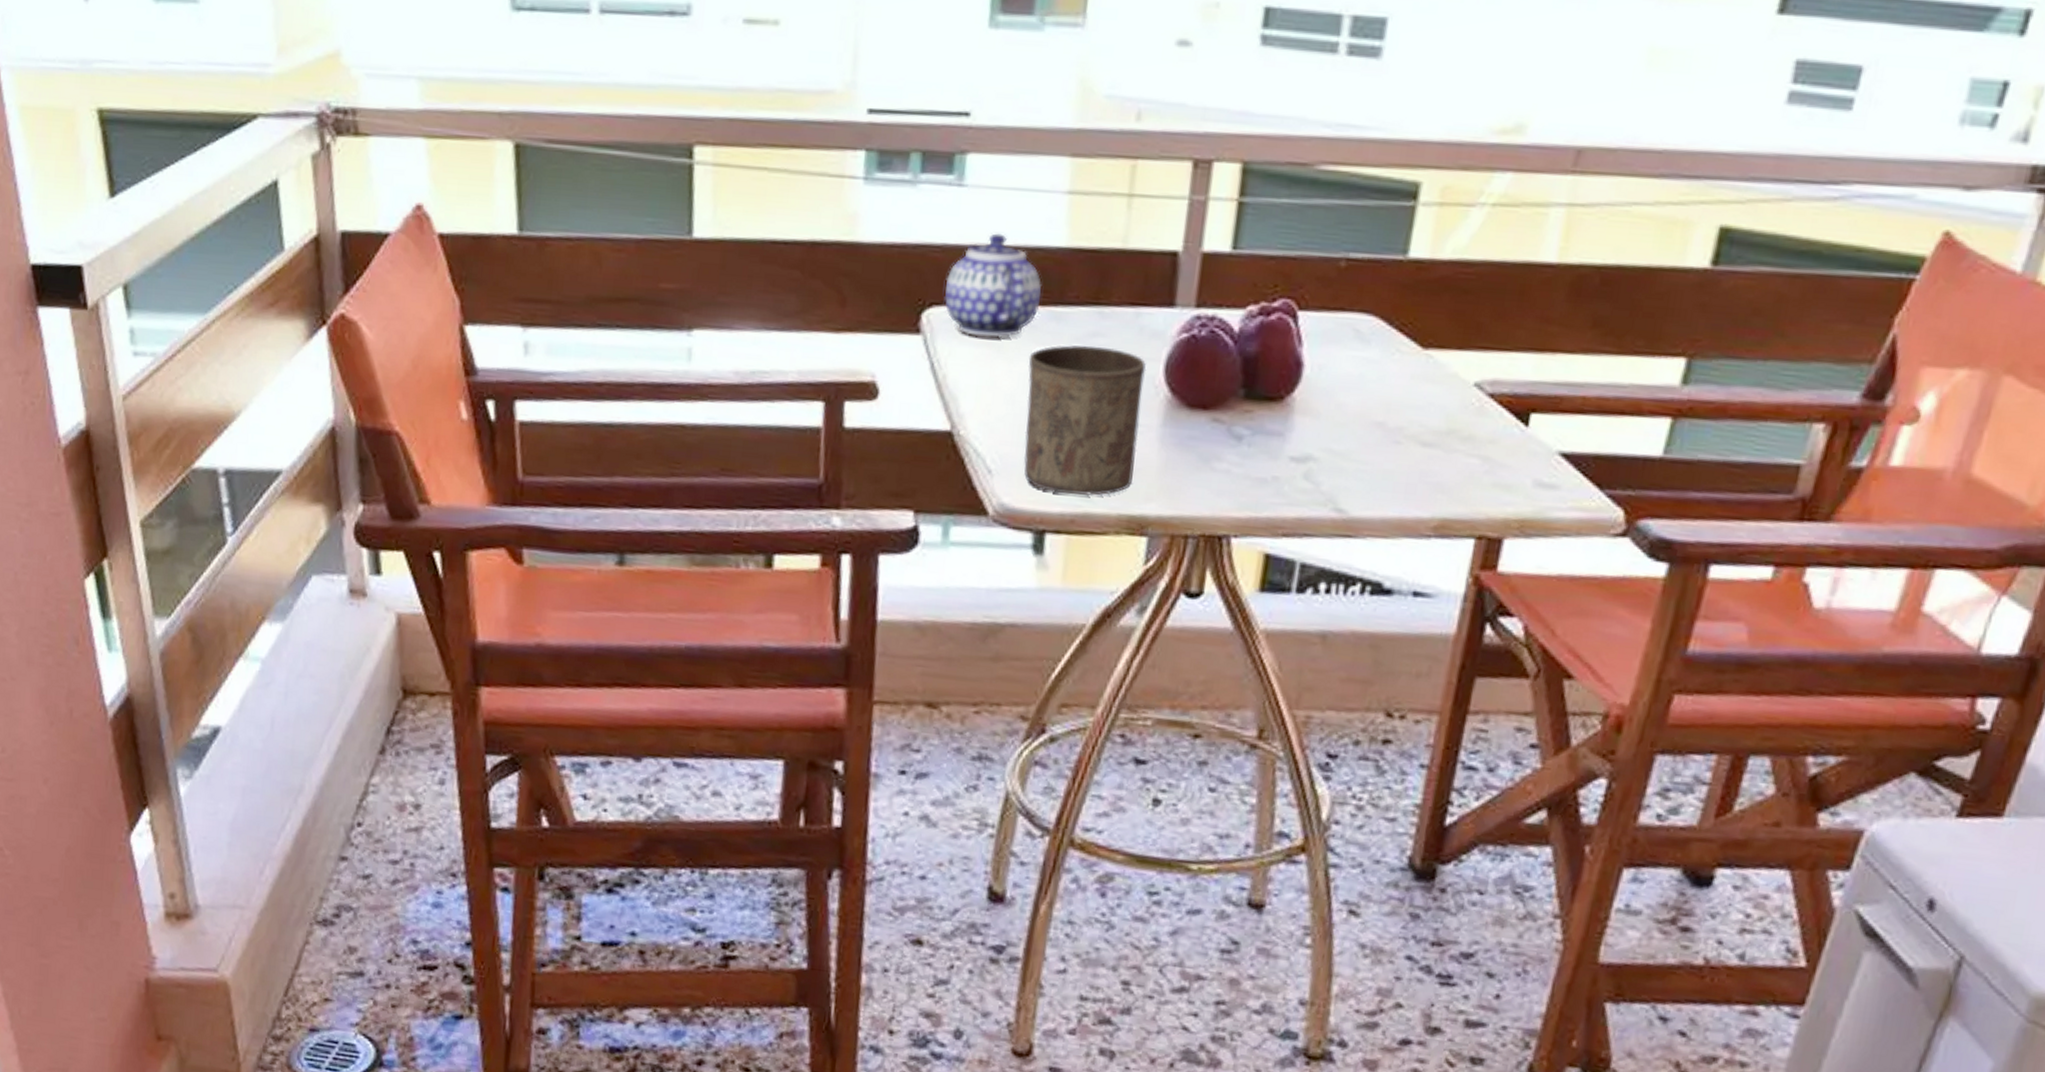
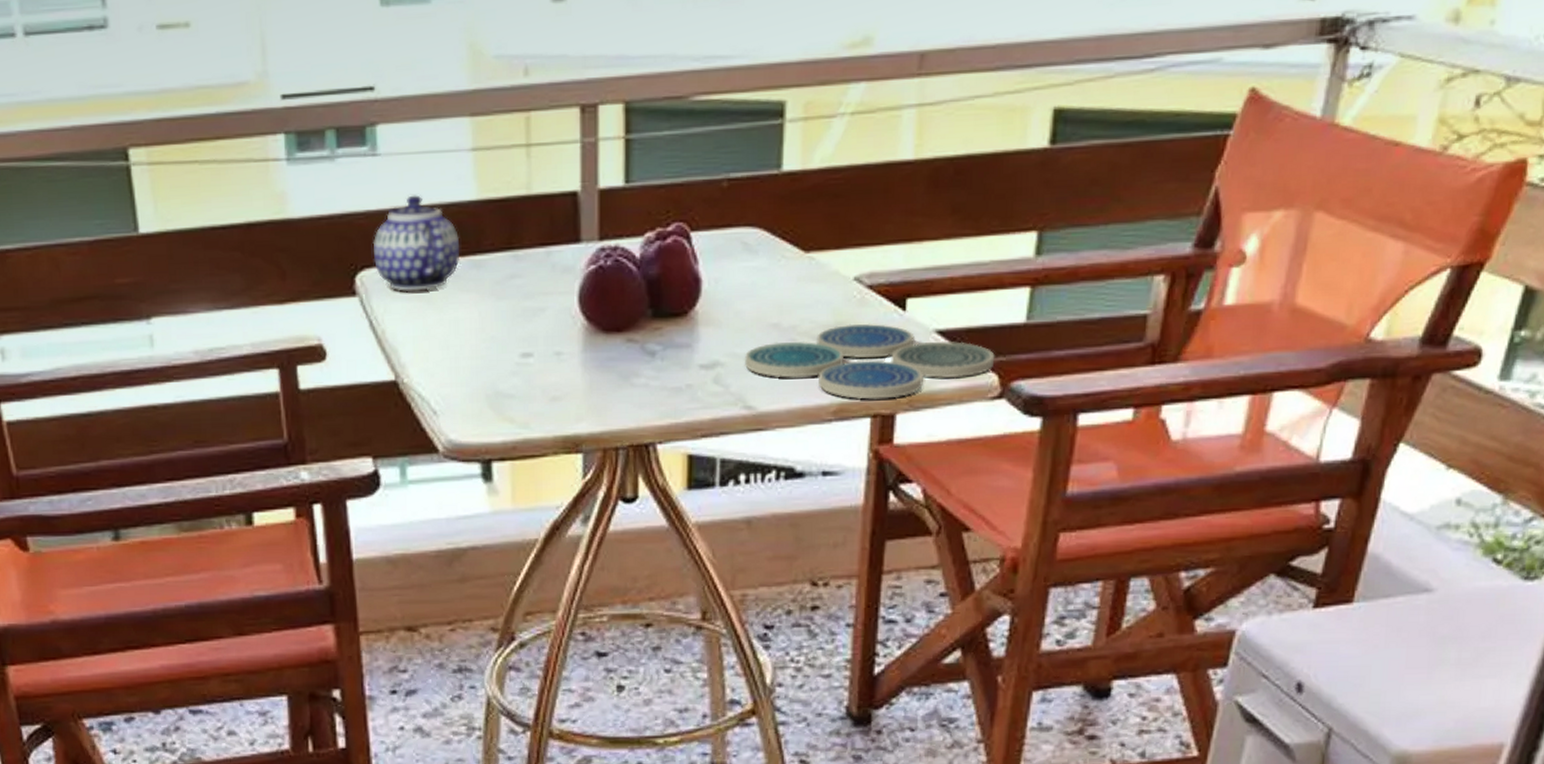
cup: present [1023,345,1147,496] -> none [456,287,564,425]
drink coaster: none [1339,433,1623,521] -> present [744,323,995,400]

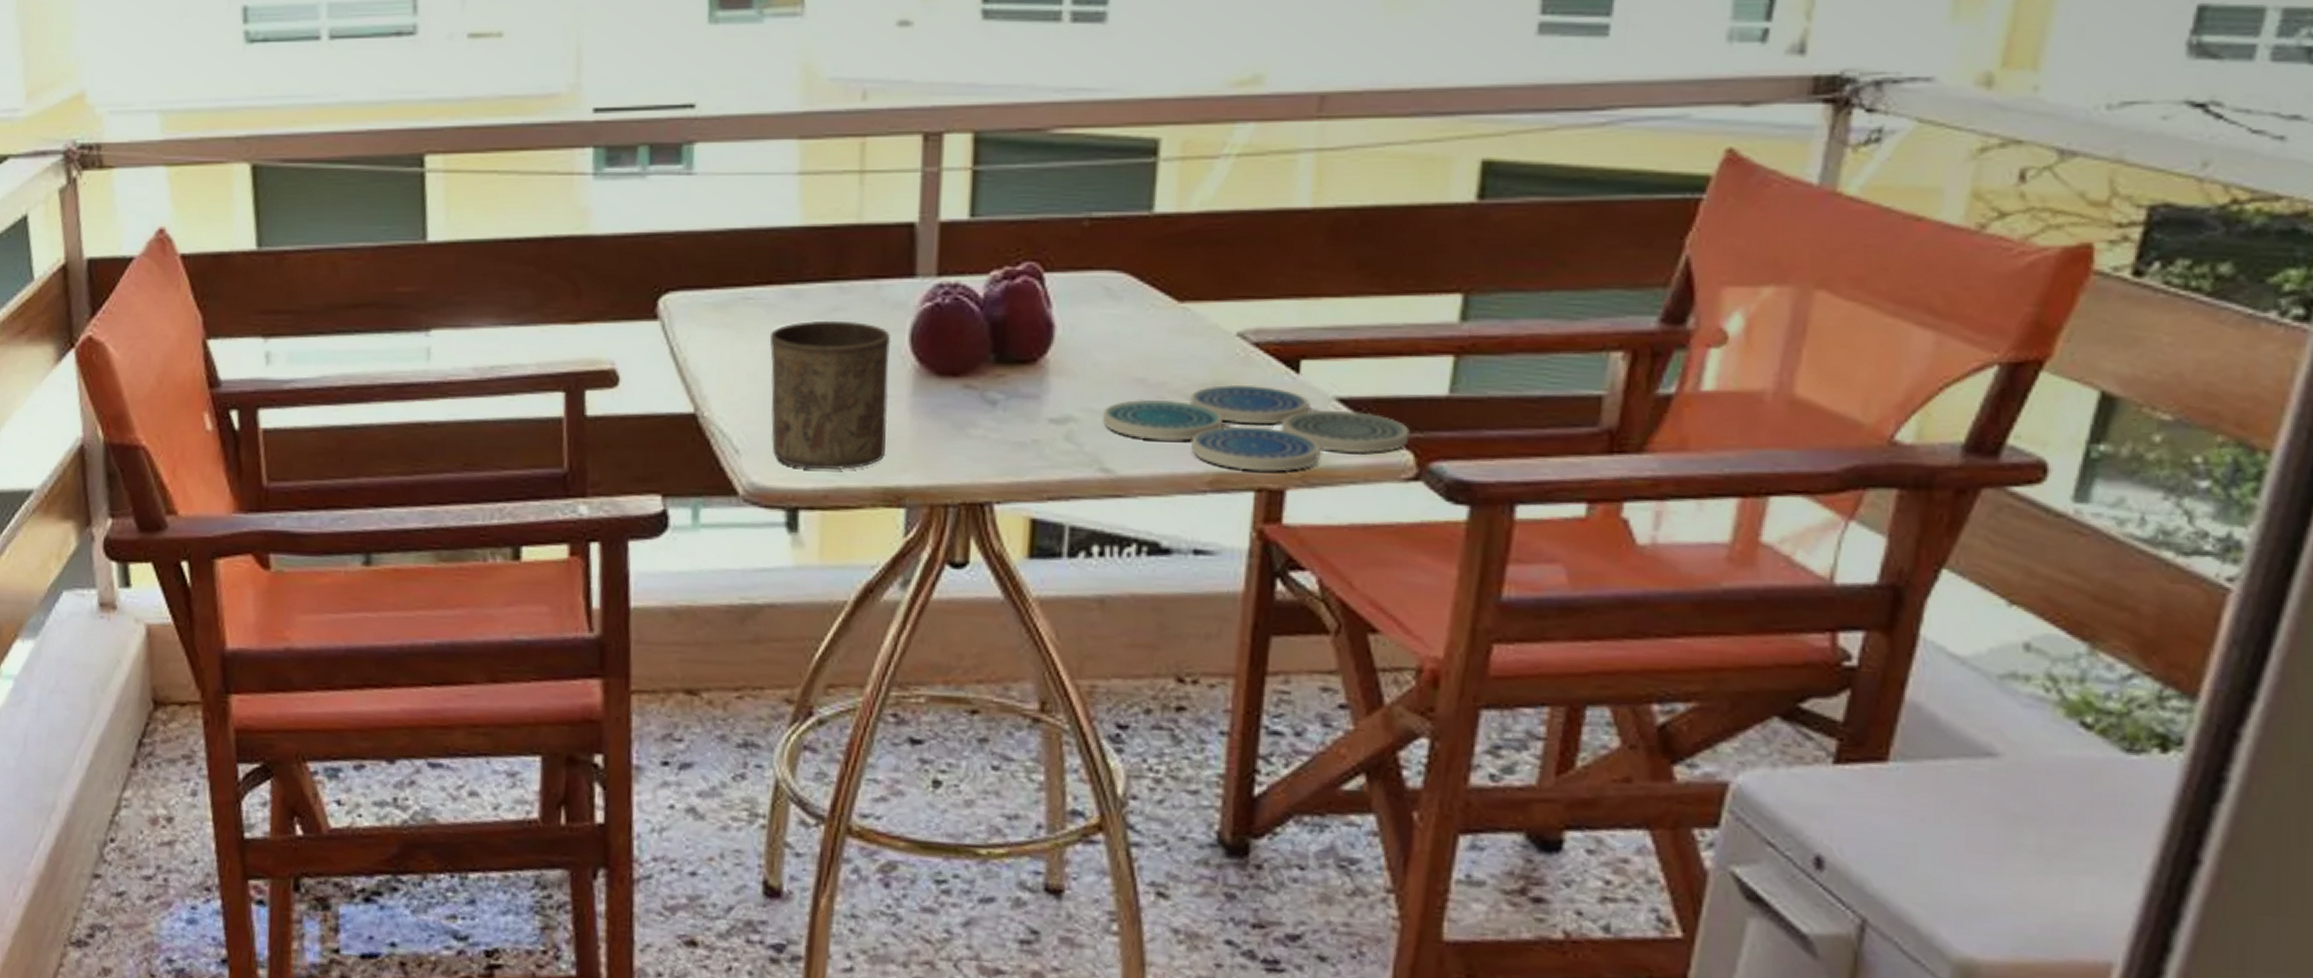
teapot: present [372,195,461,292] -> none [679,217,779,318]
cup: none [456,287,564,425] -> present [769,320,891,470]

